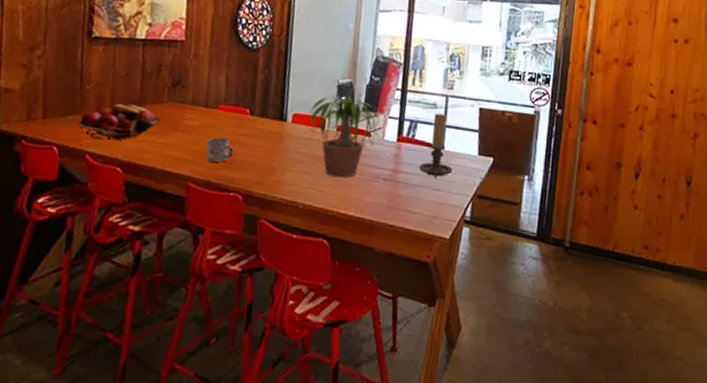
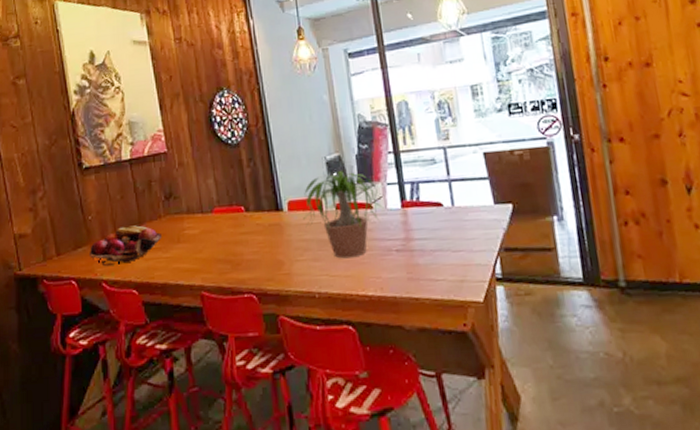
mug: present [205,137,235,162] -> none [211,241,239,267]
candle holder: present [418,113,453,178] -> none [431,167,470,238]

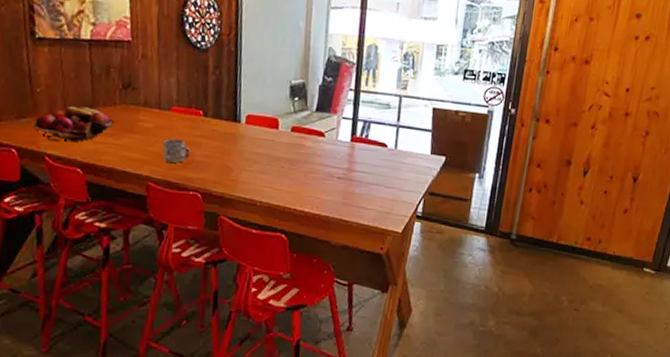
mug: none [211,241,239,267] -> present [162,139,191,163]
potted plant: present [303,170,384,259] -> none [258,96,335,177]

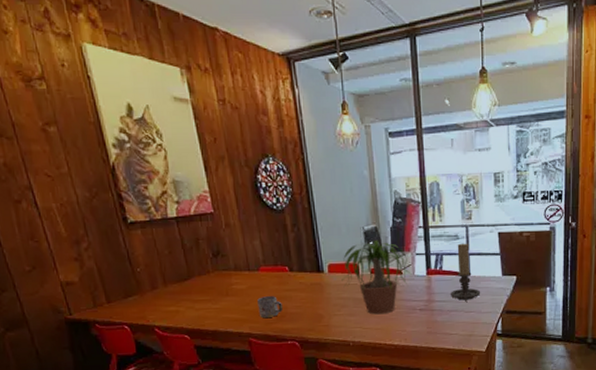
fruit basket: present [33,106,114,142] -> none [139,279,211,315]
potted plant: none [258,96,335,177] -> present [342,240,412,315]
candle holder: none [372,113,406,176] -> present [450,243,481,302]

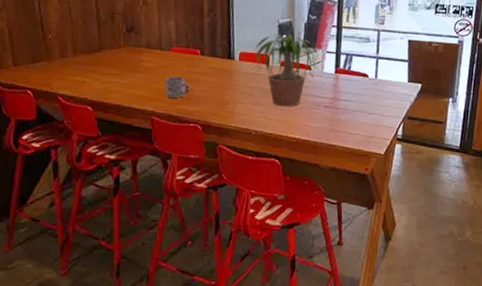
candle holder: present [450,243,481,302] -> none [355,46,386,104]

